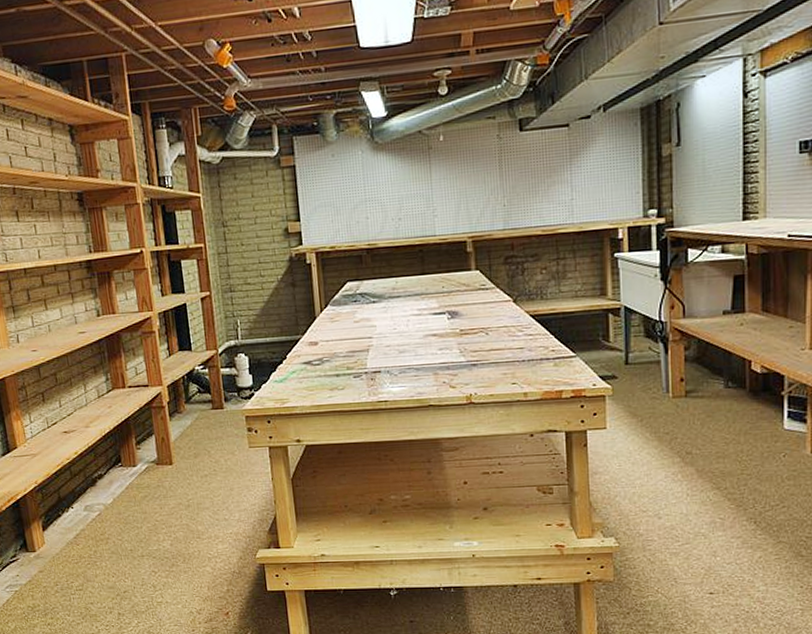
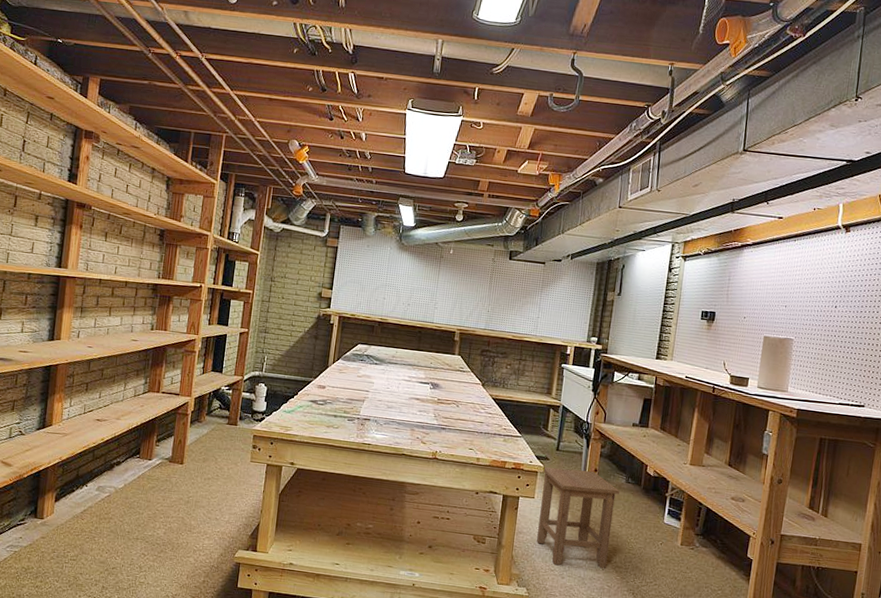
stool: none [611,381,718,505] -> present [537,467,620,569]

